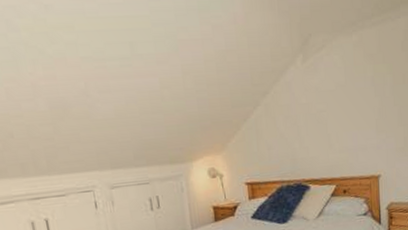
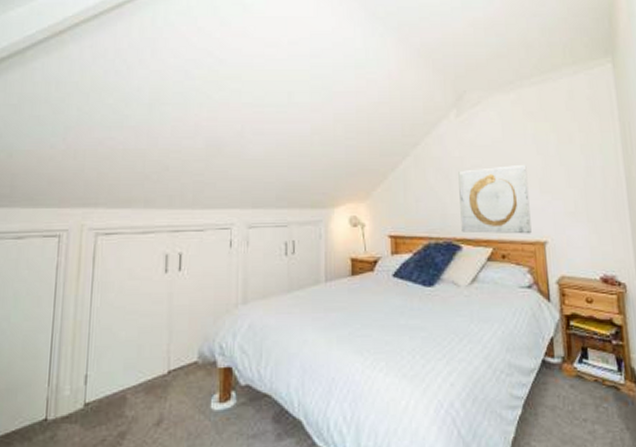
wall art: none [305,107,368,174] -> present [458,165,532,234]

